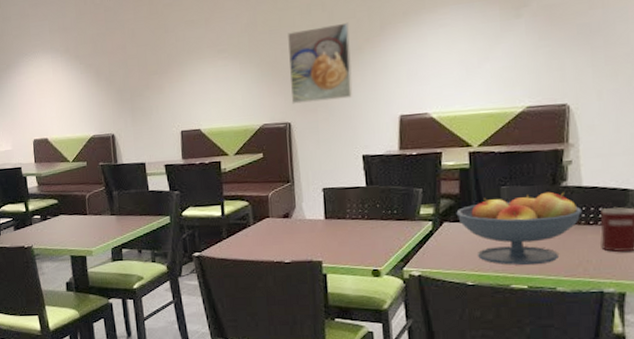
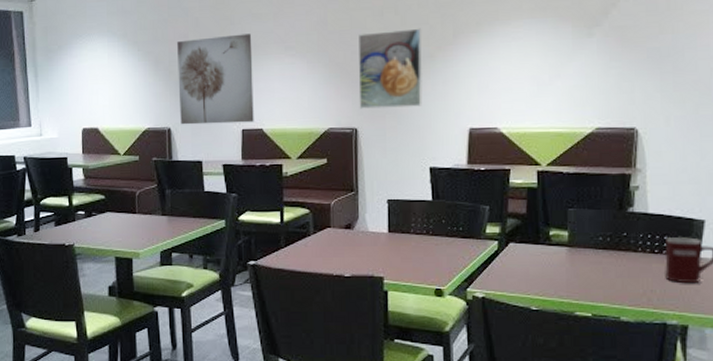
wall art: none [116,40,192,131] -> present [177,33,254,125]
fruit bowl: present [456,191,583,265] -> none [522,216,648,293]

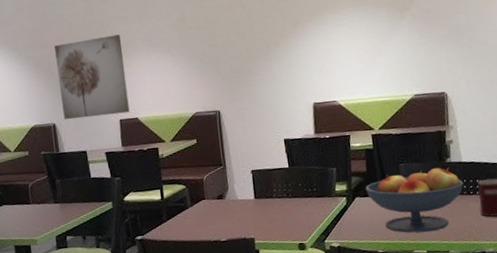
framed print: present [358,28,423,109] -> none [213,20,273,94]
fruit bowl: none [522,216,648,293] -> present [365,167,464,233]

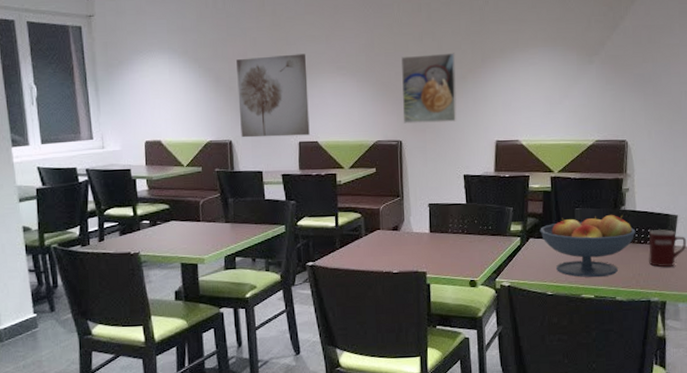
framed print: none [213,20,273,94] -> present [401,53,457,124]

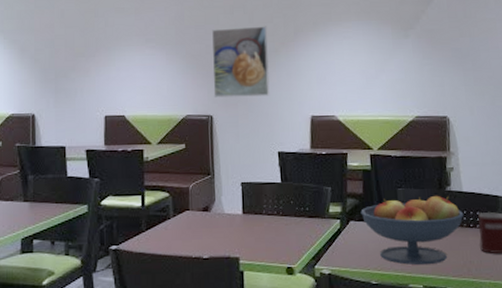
wall art: present [236,54,310,138] -> none [43,26,116,111]

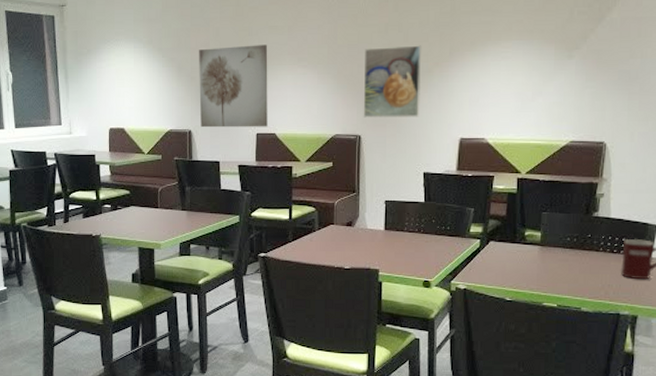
wall art: none [43,26,116,111] -> present [199,44,268,128]
fruit bowl: present [361,195,464,265] -> none [502,220,609,286]

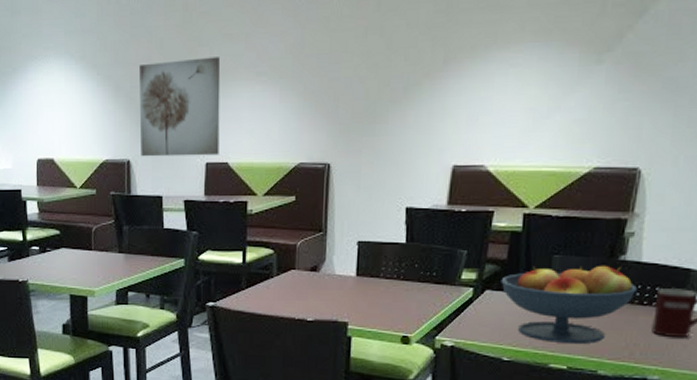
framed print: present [363,45,422,118] -> none [333,52,409,142]
fruit bowl: none [502,220,609,286] -> present [501,265,638,345]

